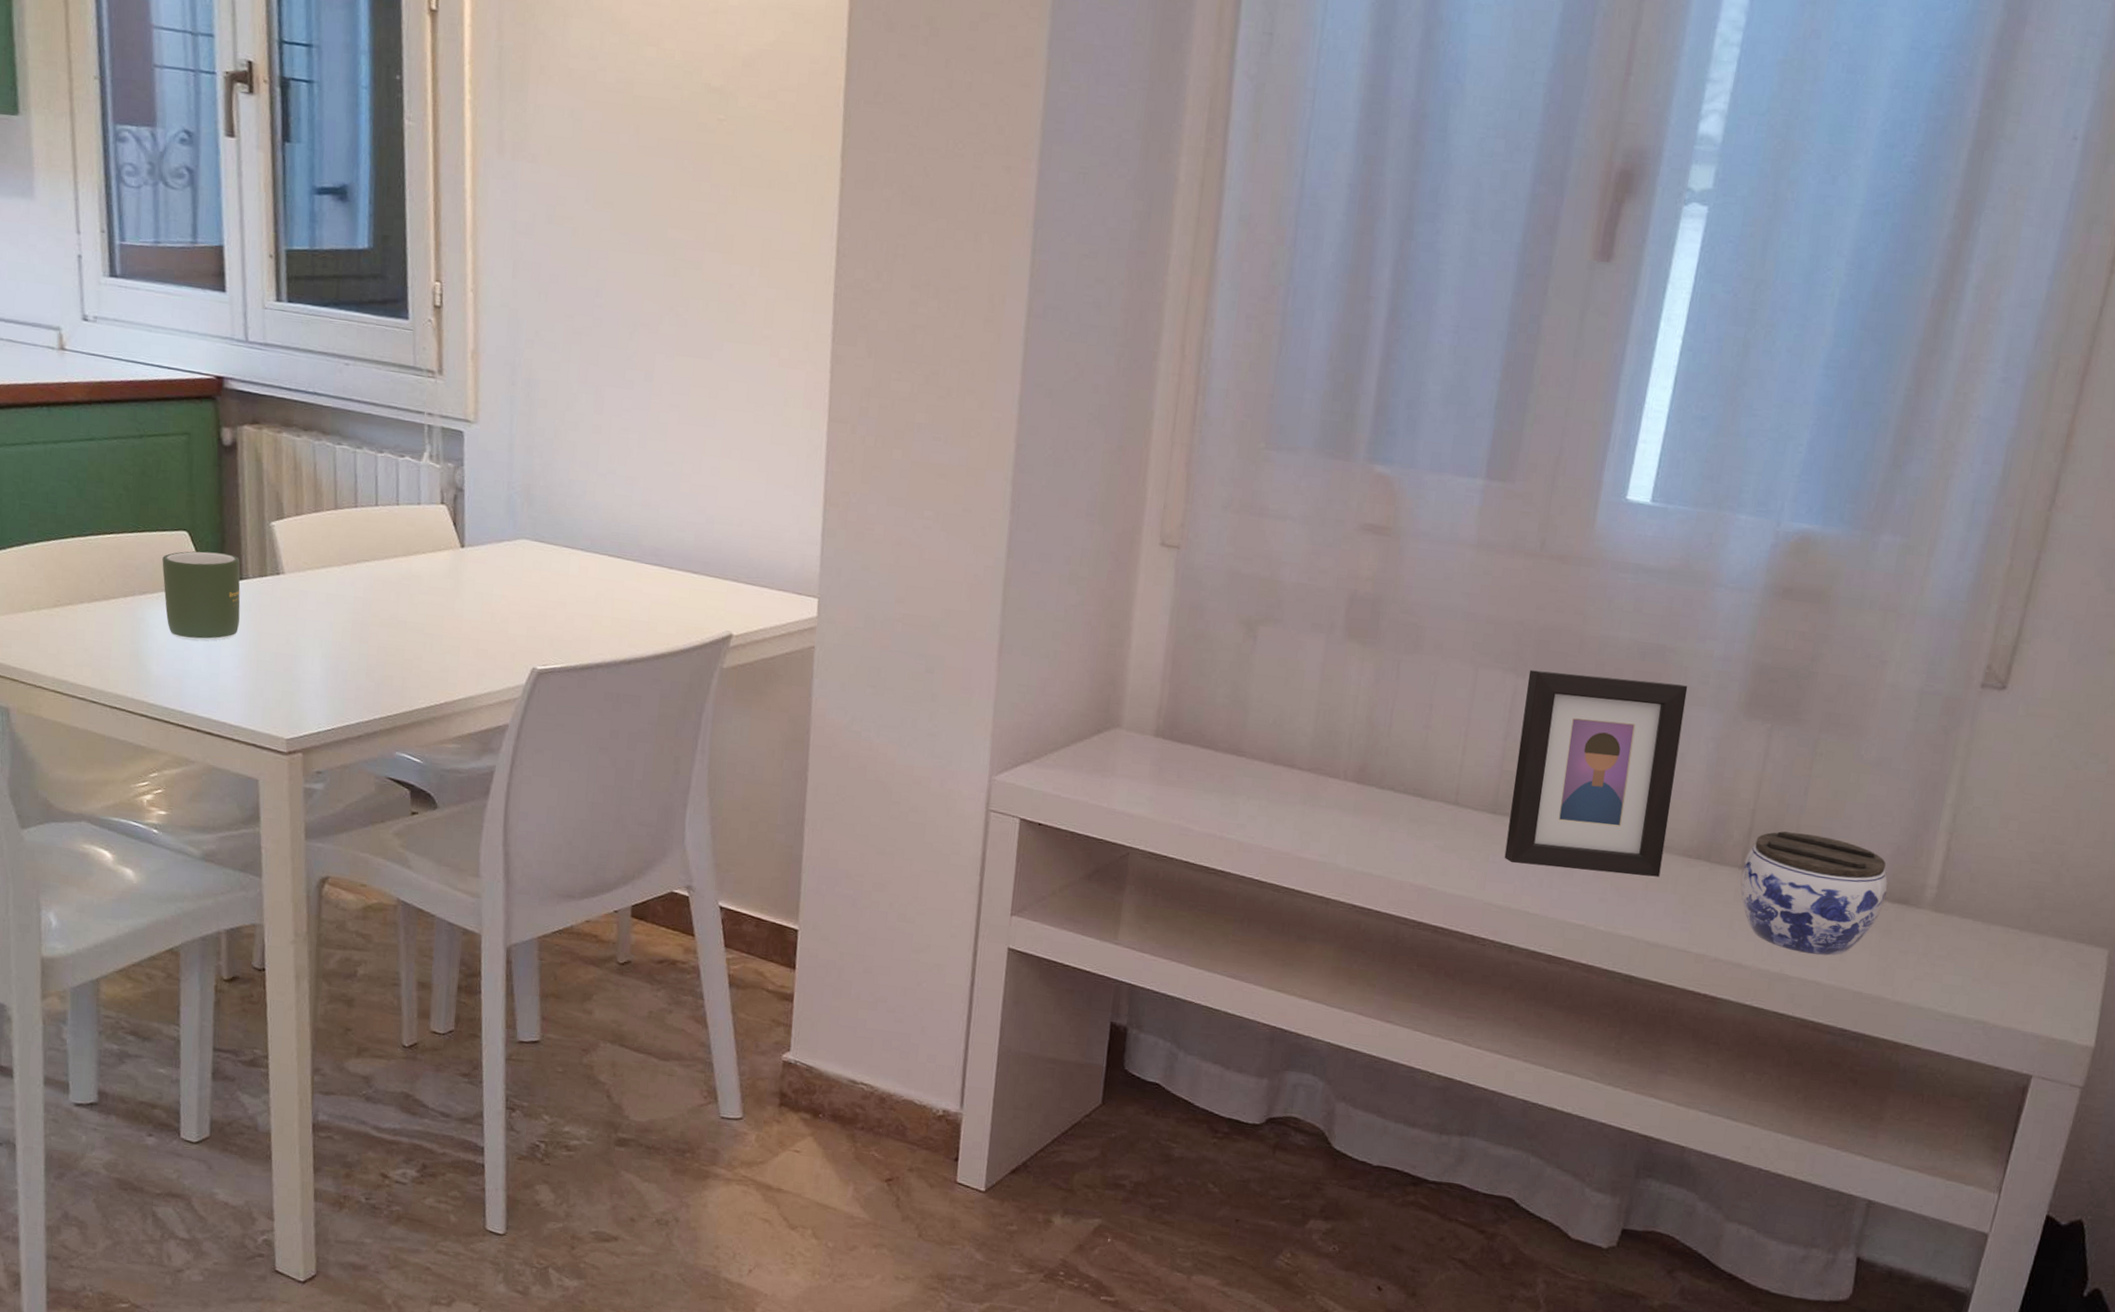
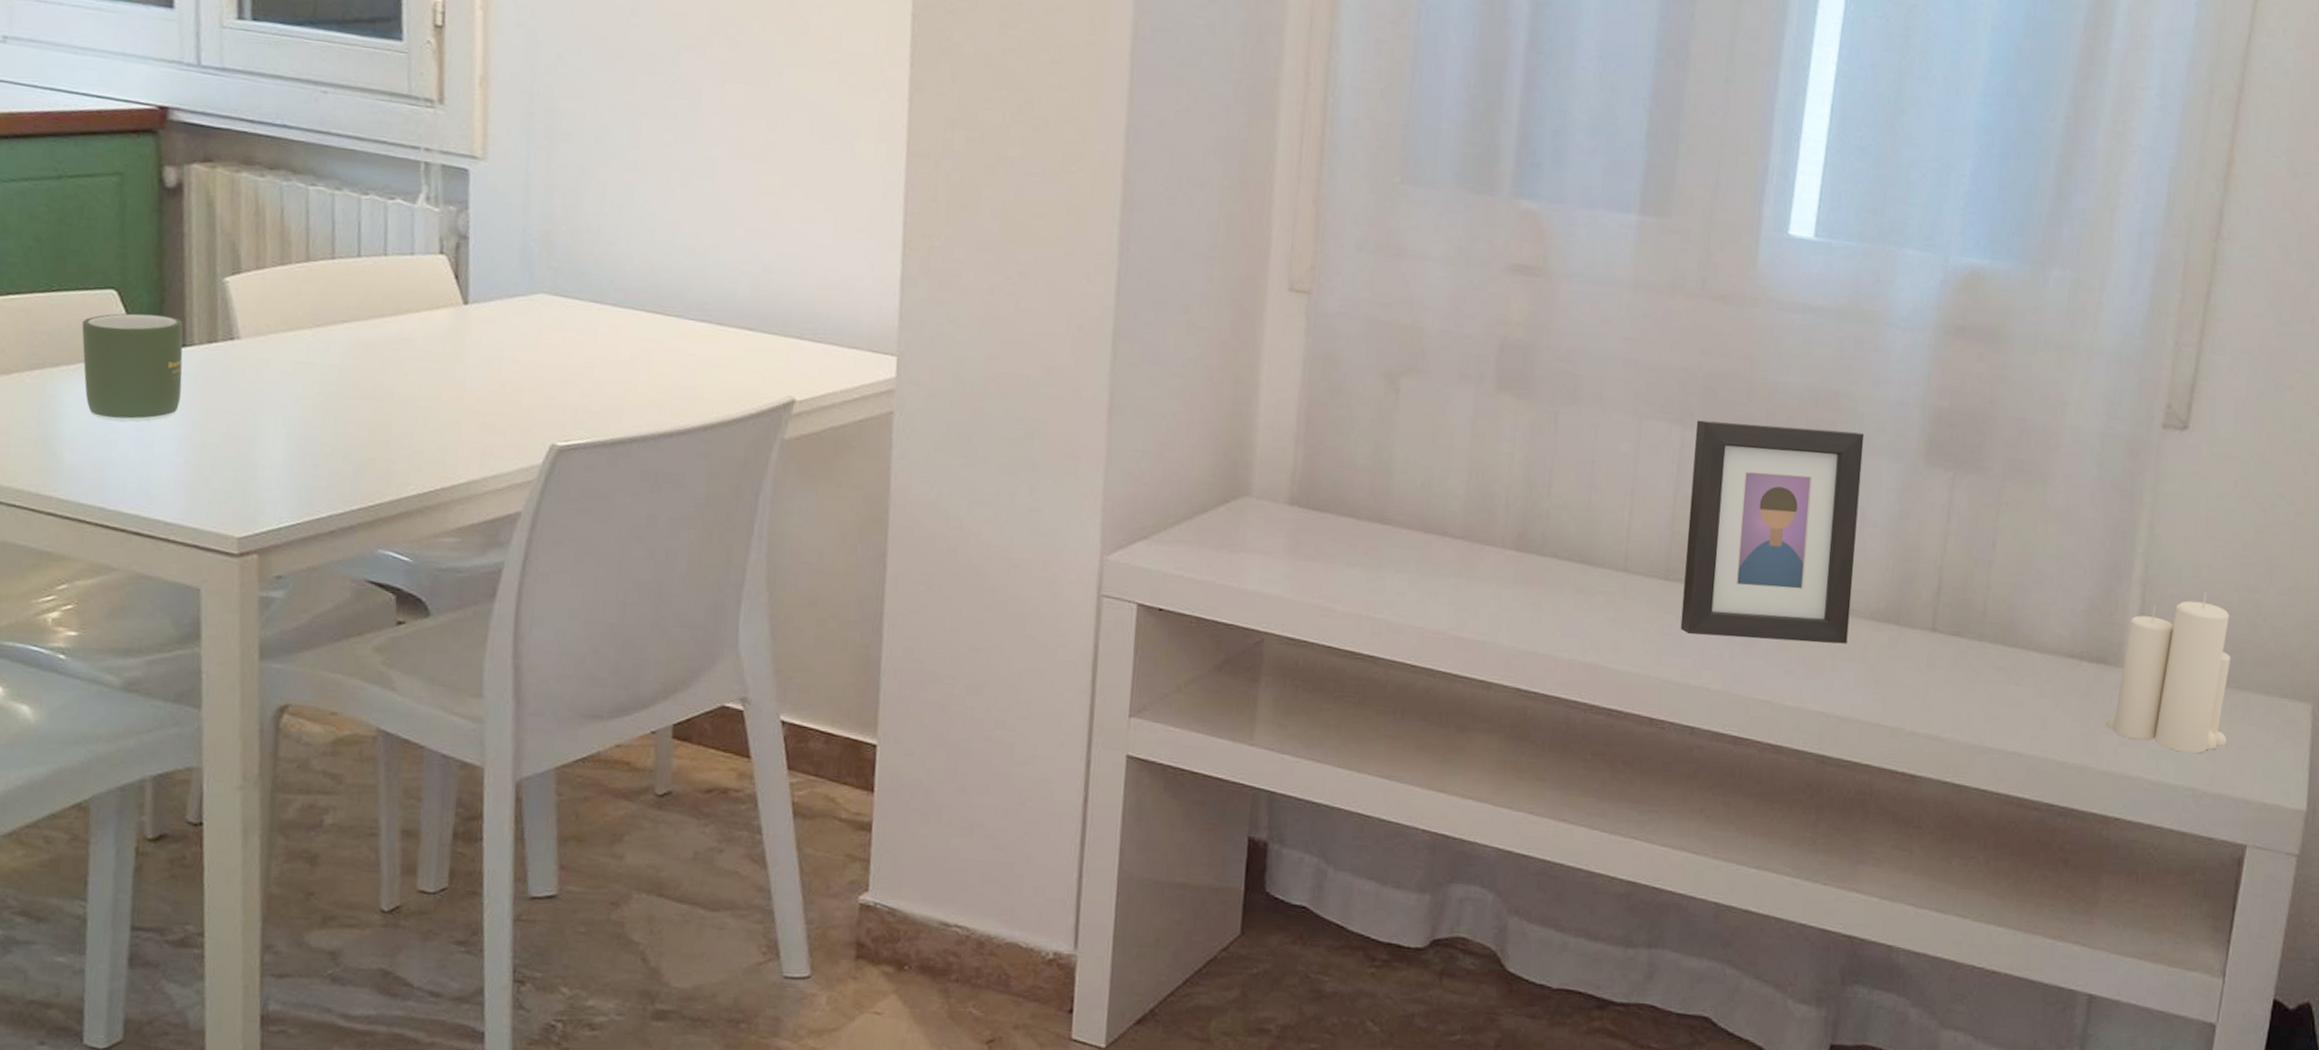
jar: present [1740,831,1888,956] -> none [1932,588,2085,724]
candle: none [1902,841,2034,991] -> present [2105,590,2231,754]

